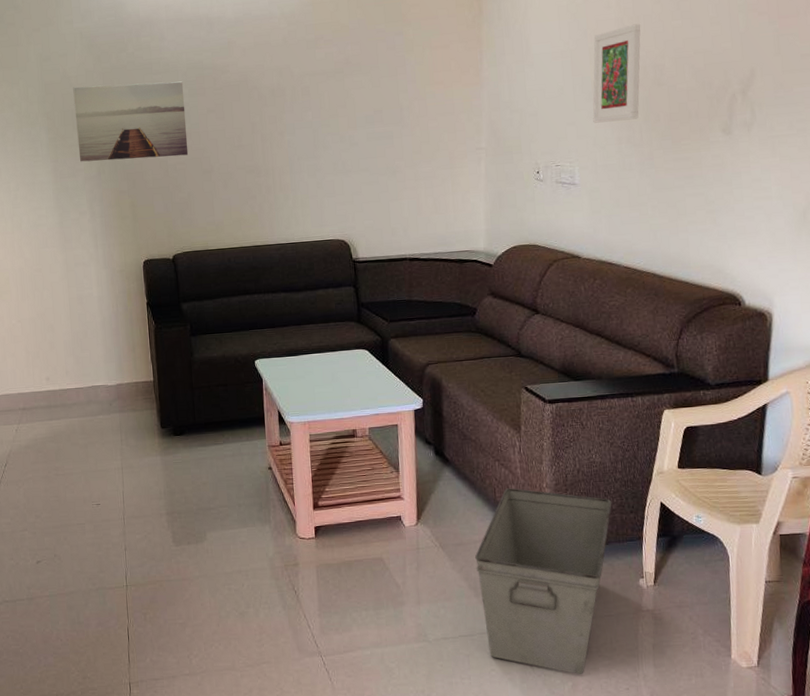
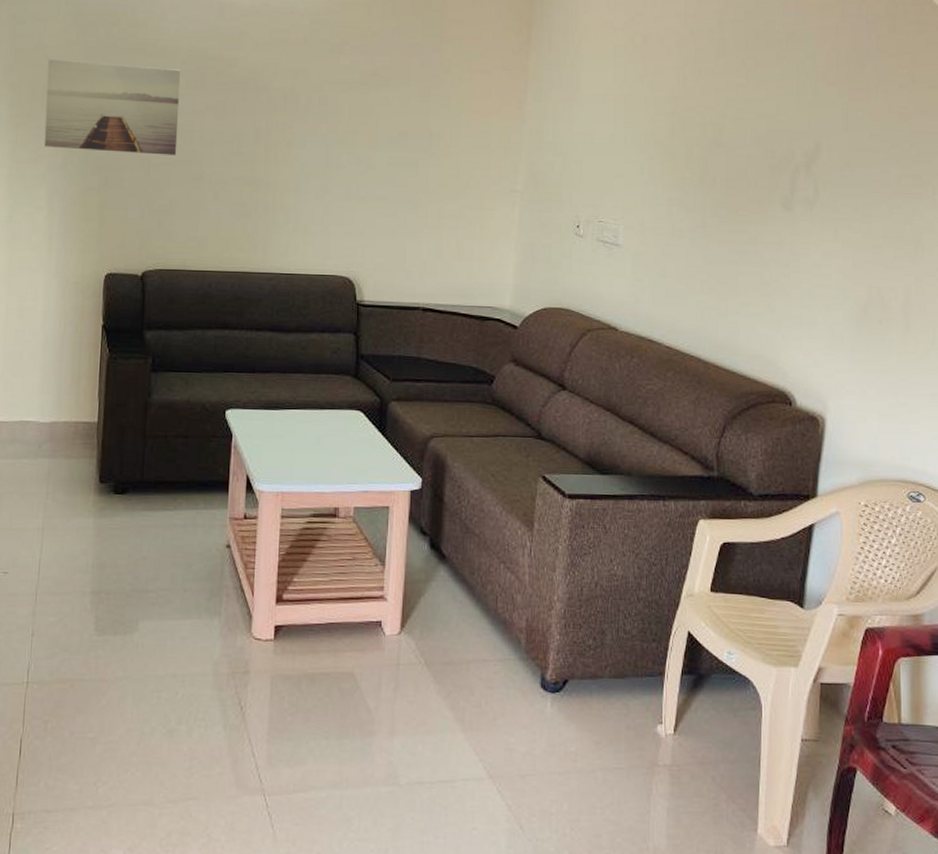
storage bin: present [475,488,612,674] -> none [466,598,632,841]
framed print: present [593,23,641,123] -> none [643,76,703,181]

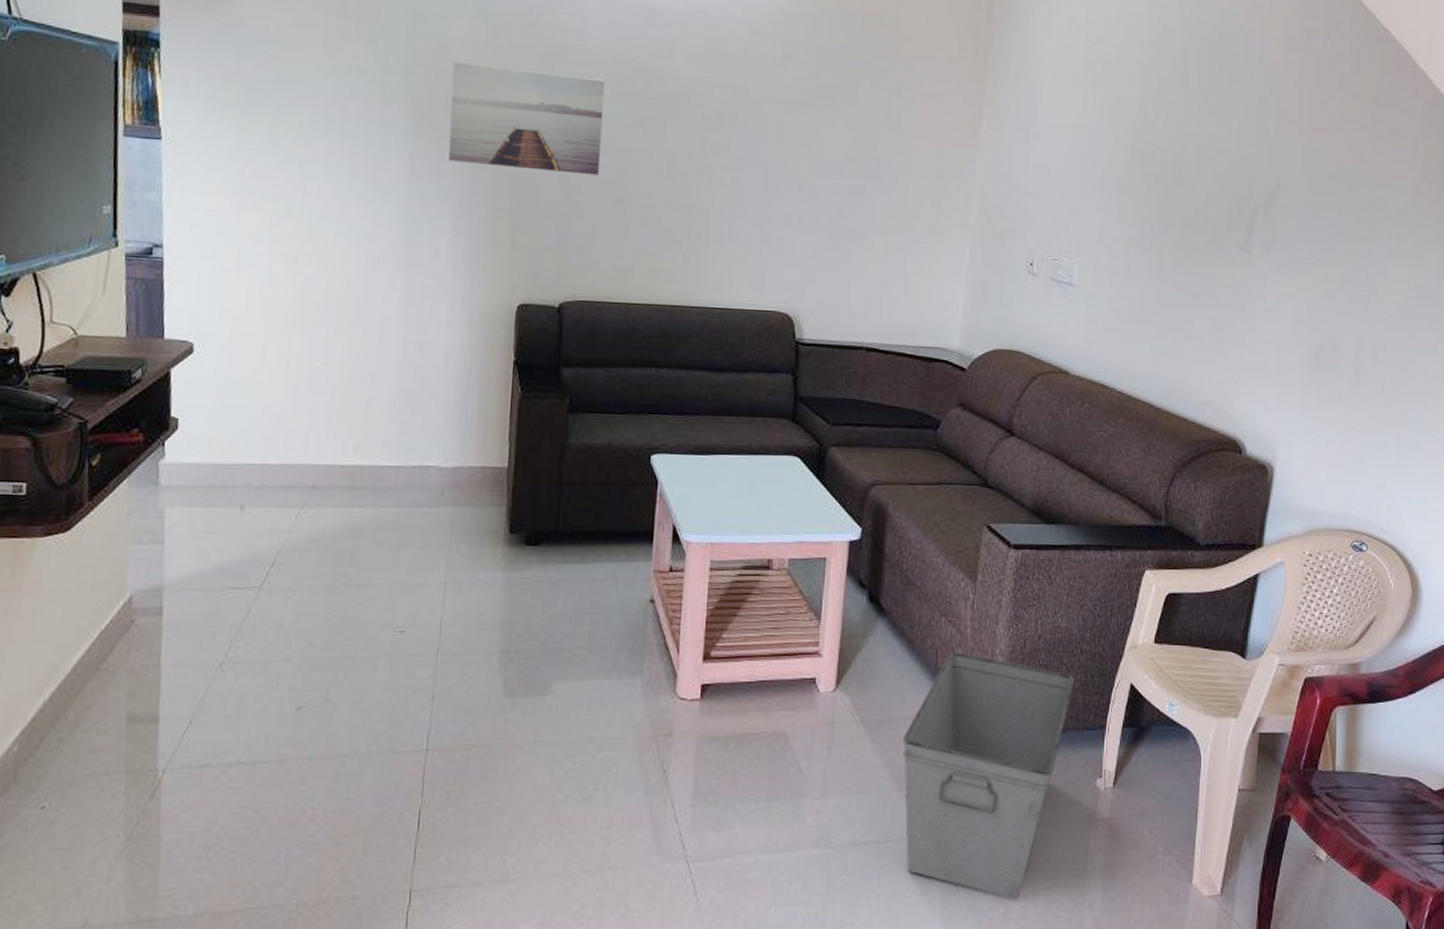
storage bin: none [466,598,632,841] -> present [902,652,1075,898]

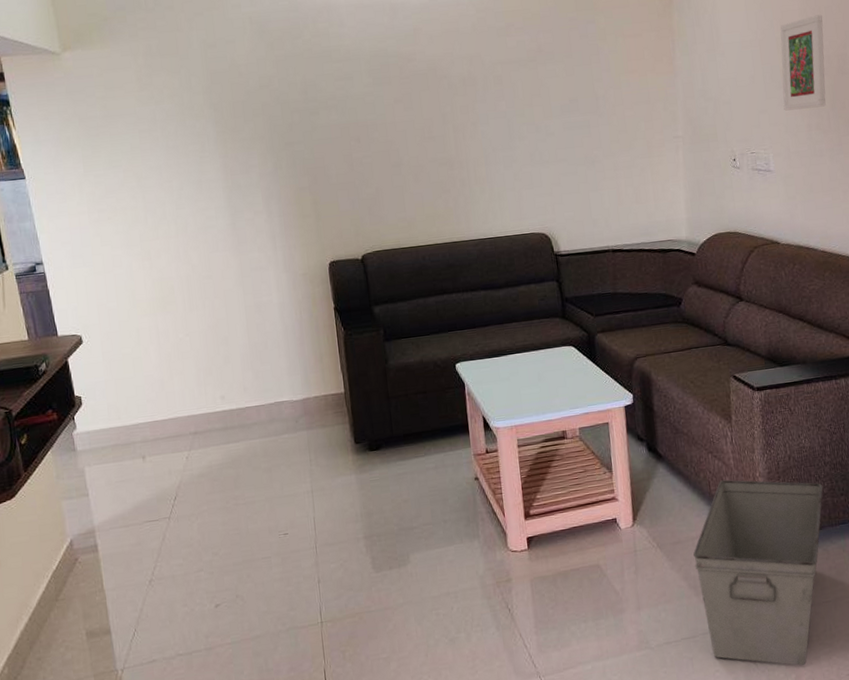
wall art: present [448,61,606,175] -> none [243,70,375,157]
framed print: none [1100,108,1164,219] -> present [780,14,826,111]

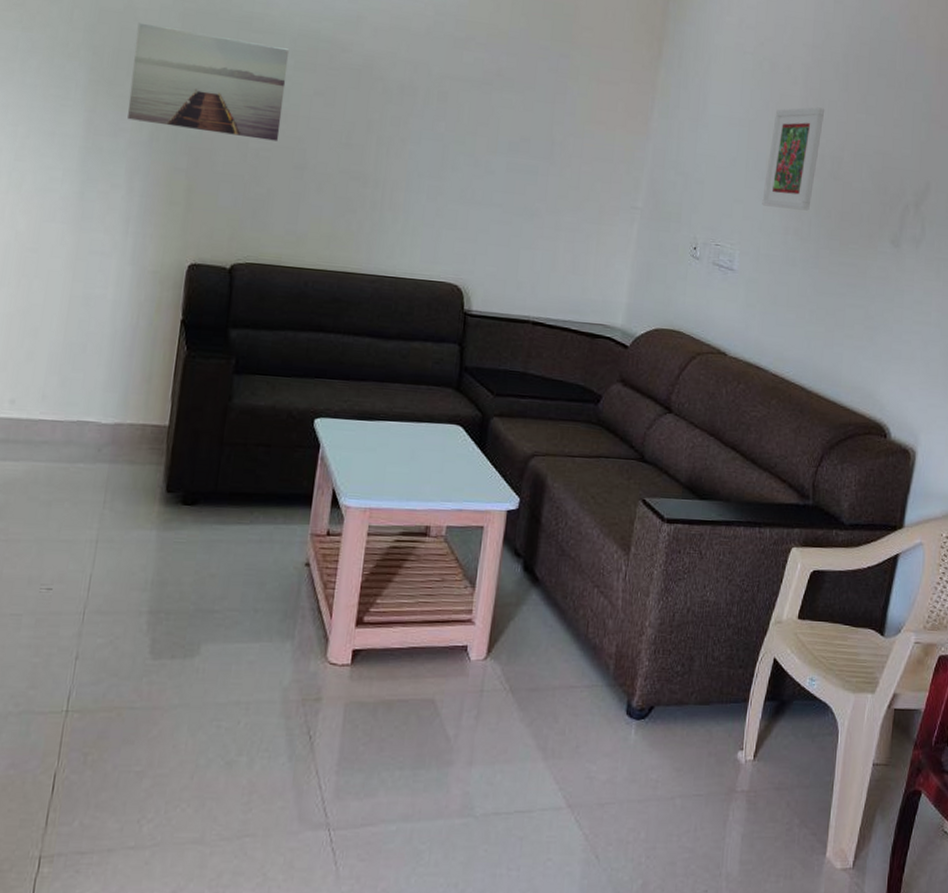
wall art: none [243,70,375,157] -> present [127,22,290,141]
storage bin: present [693,479,824,666] -> none [548,623,721,870]

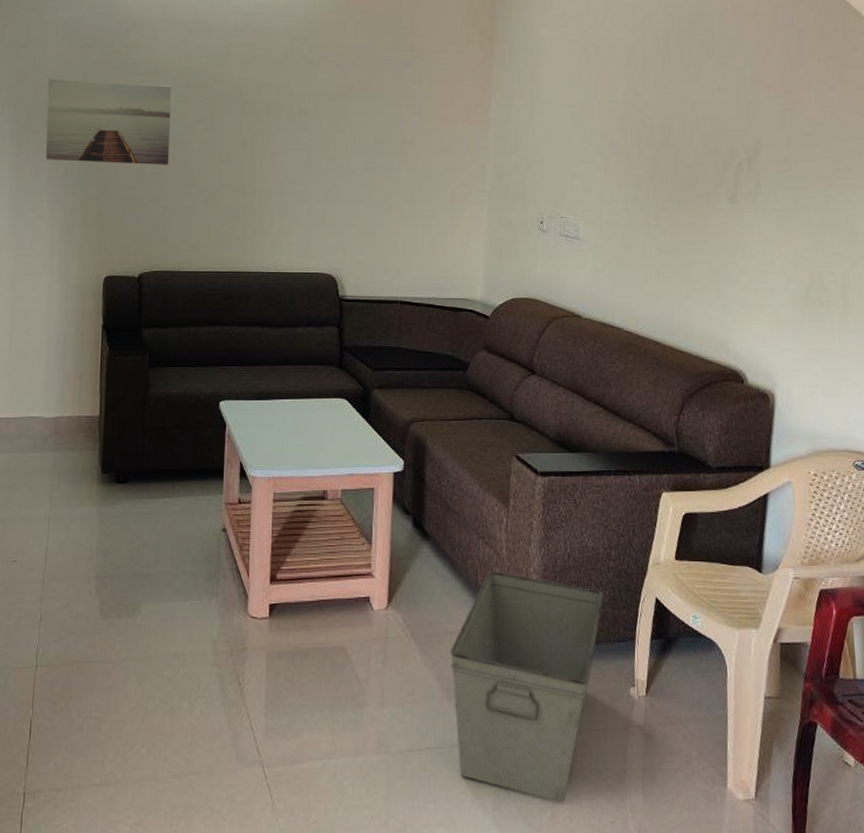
storage bin: none [548,623,721,870] -> present [450,571,604,801]
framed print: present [762,107,825,211] -> none [600,82,651,178]

